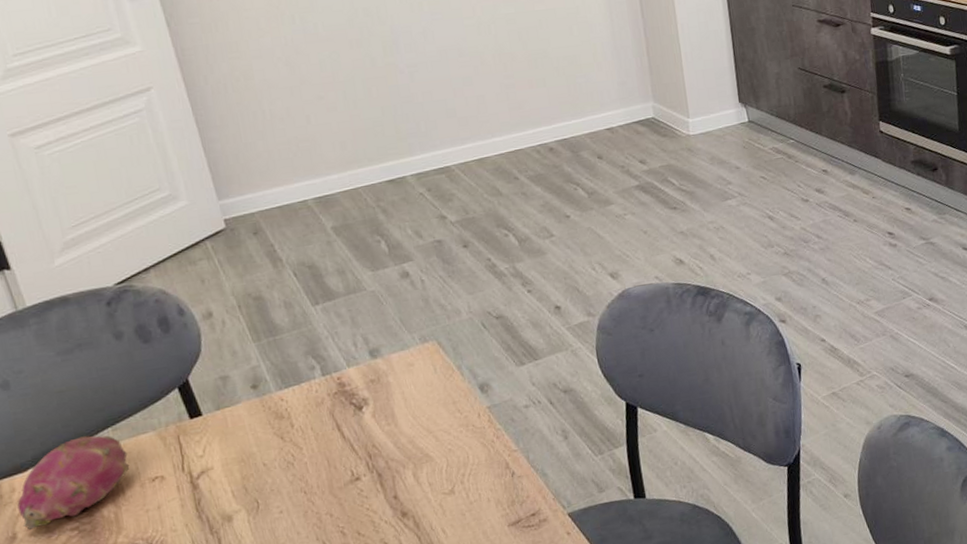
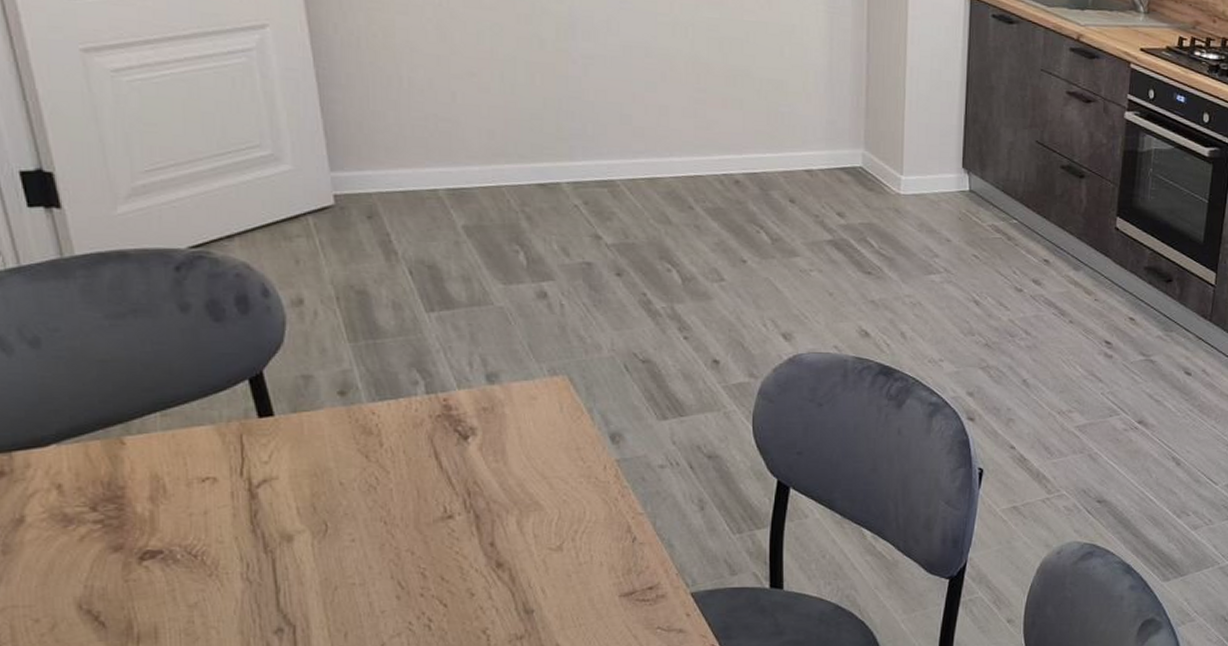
fruit: present [17,435,130,531] -> none [30,417,177,516]

